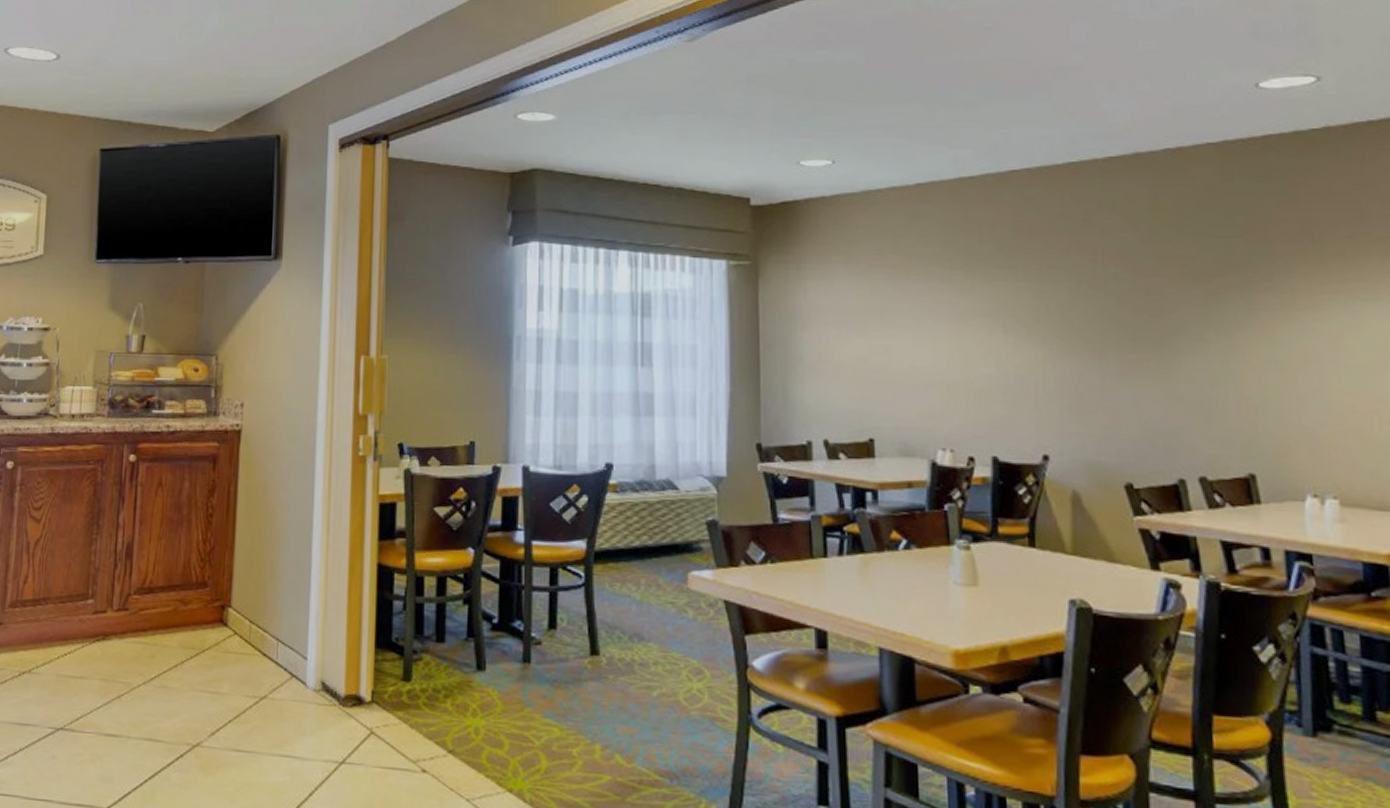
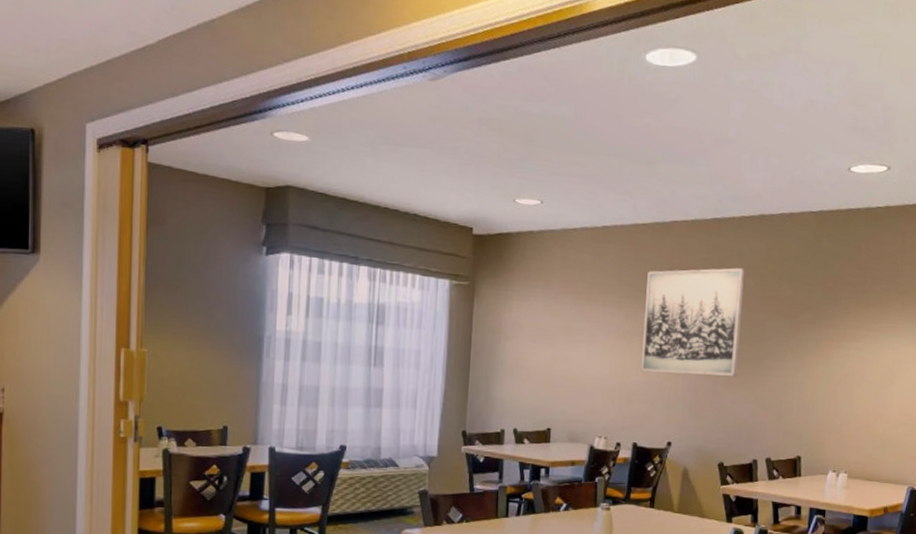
wall art: none [984,222,1133,364] -> present [641,267,745,376]

